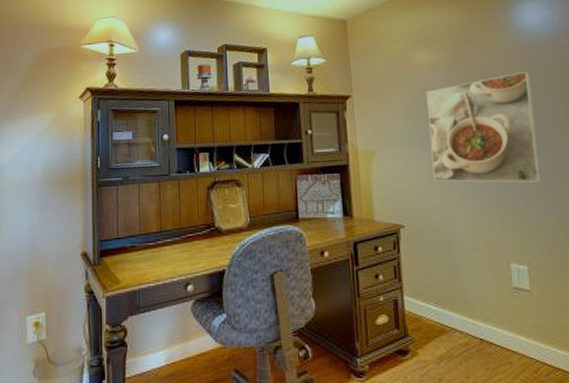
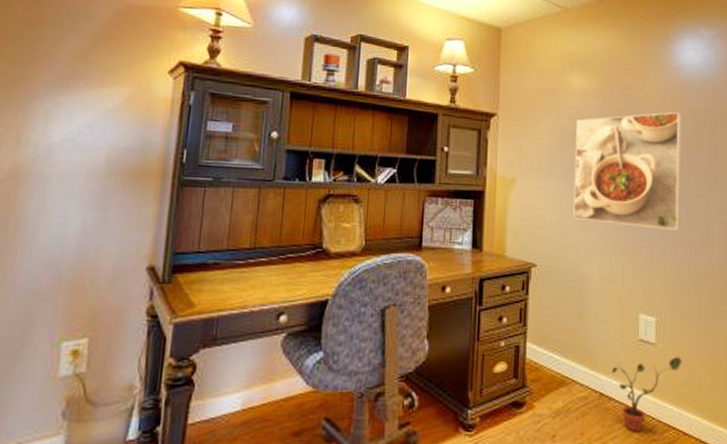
potted plant: none [489,302,561,374] -> present [612,357,682,432]

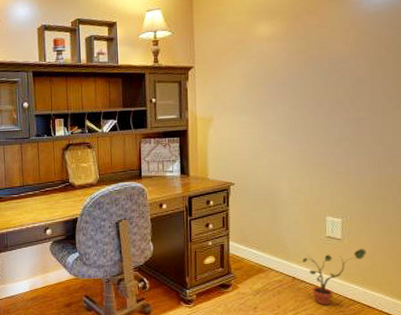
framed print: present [573,111,682,230] -> none [263,42,367,147]

